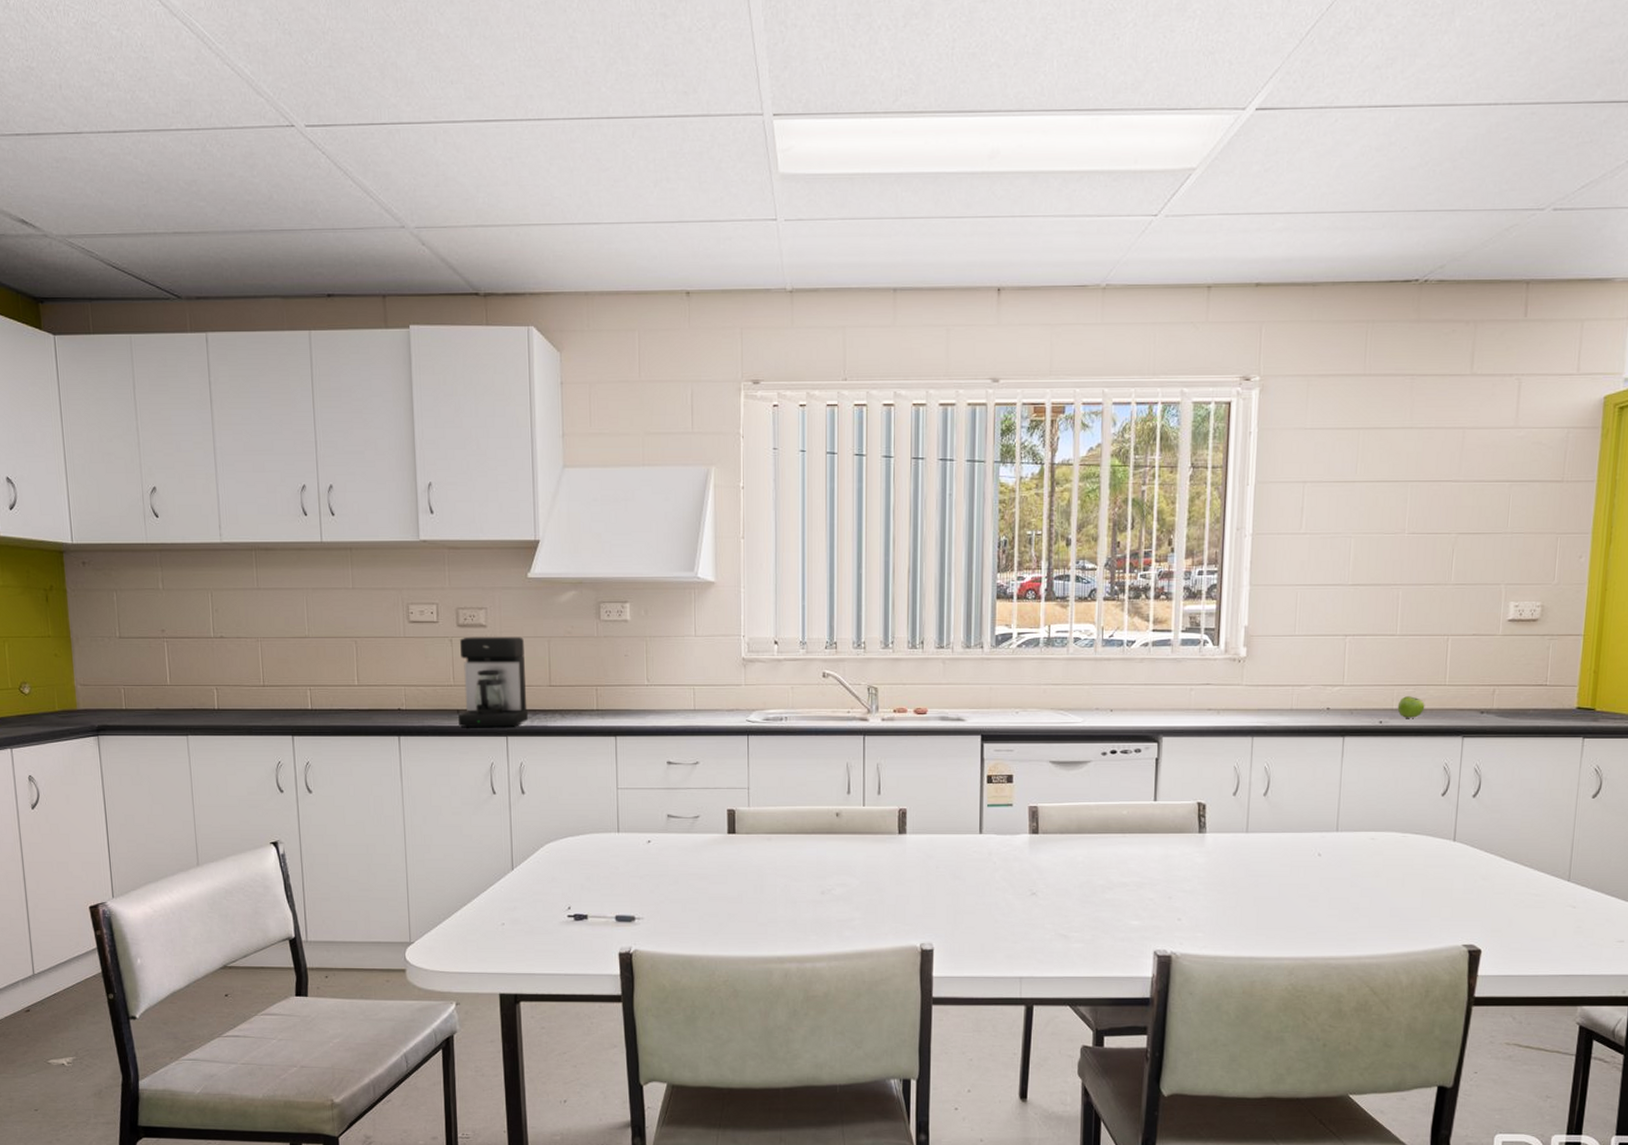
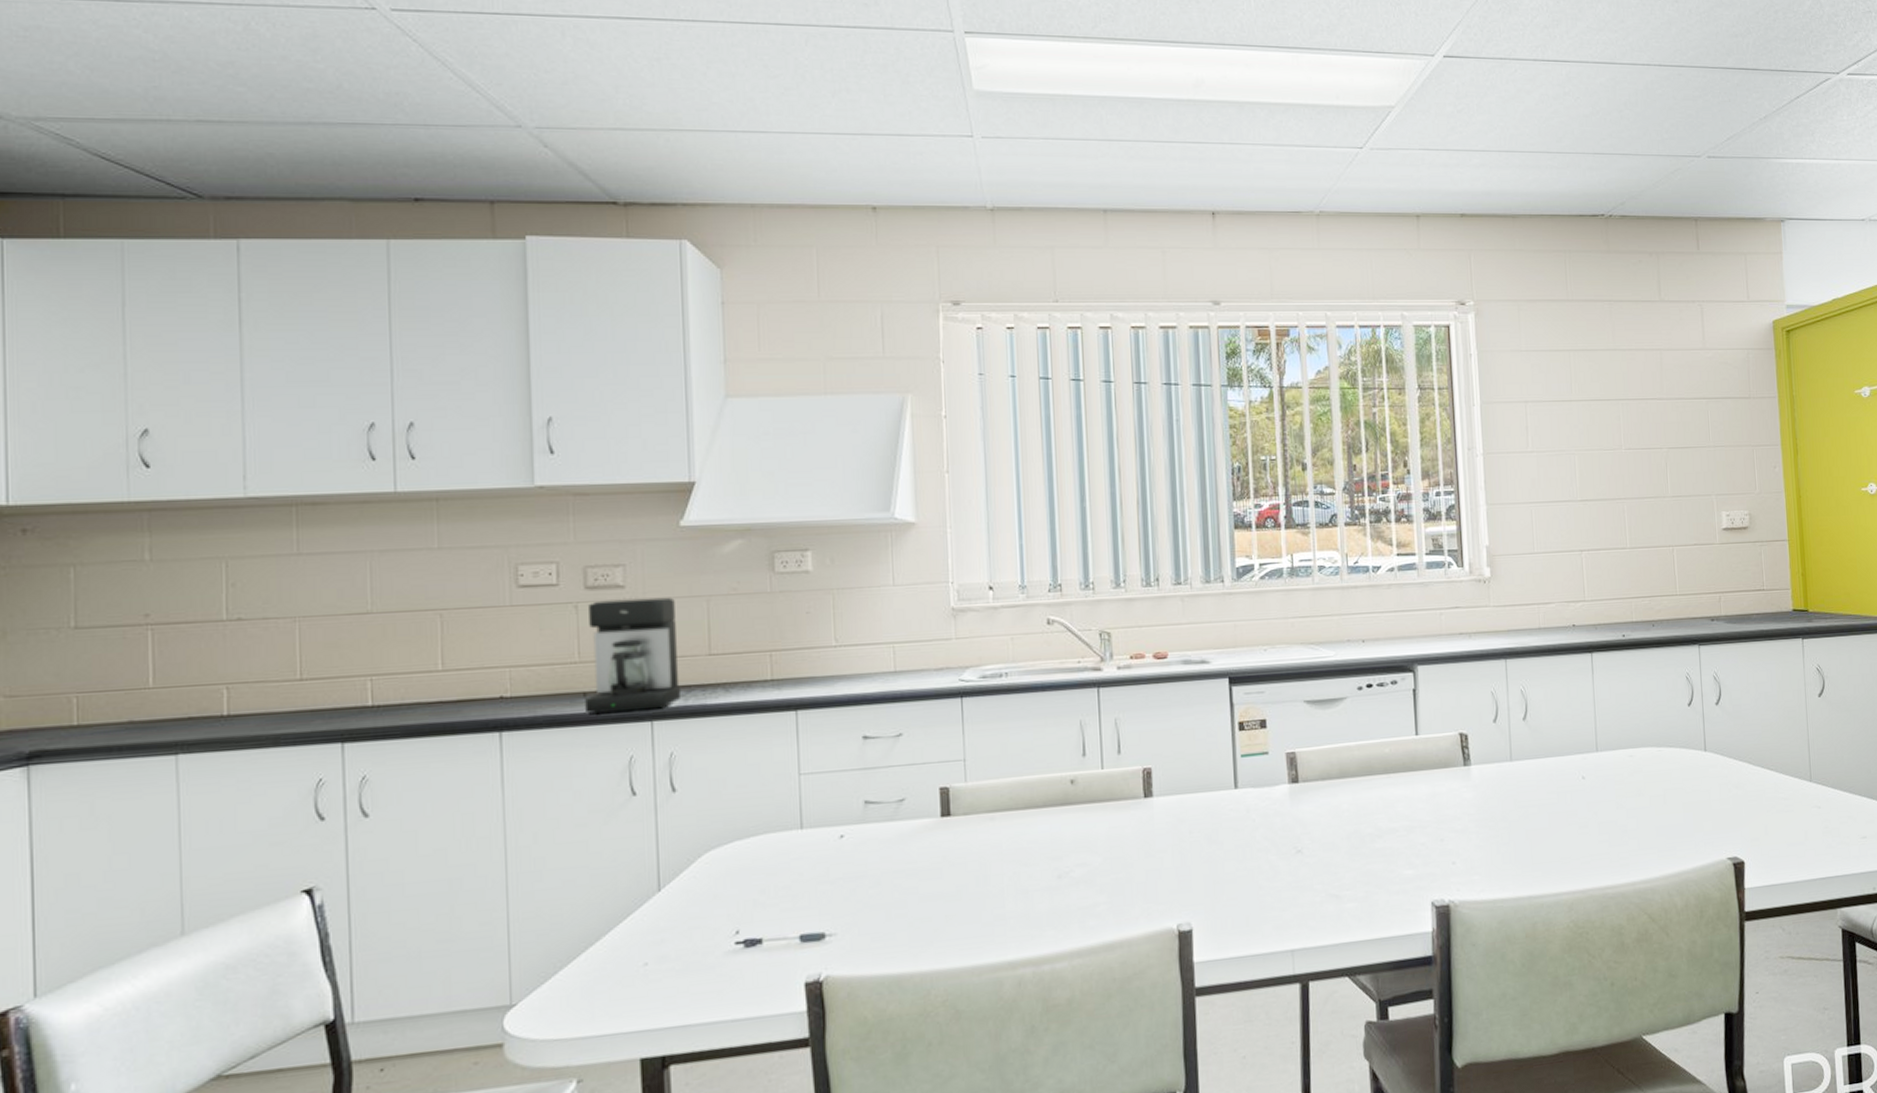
fruit: present [1397,696,1425,718] -> none [1637,608,1662,630]

